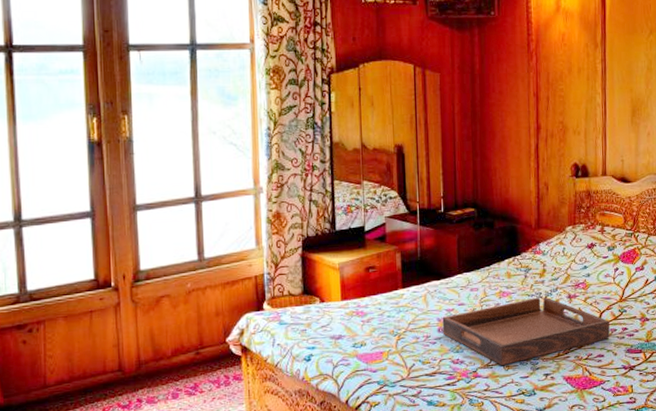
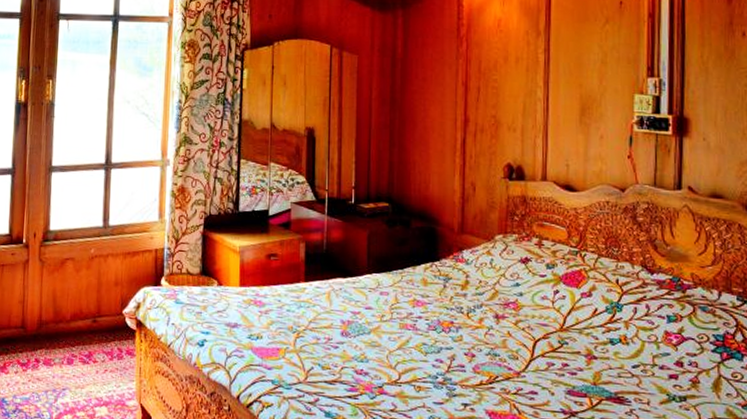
serving tray: present [442,297,610,365] -> none [346,312,546,385]

